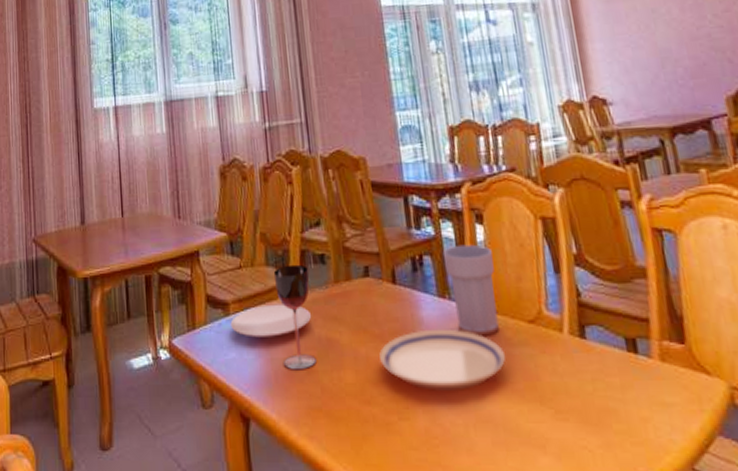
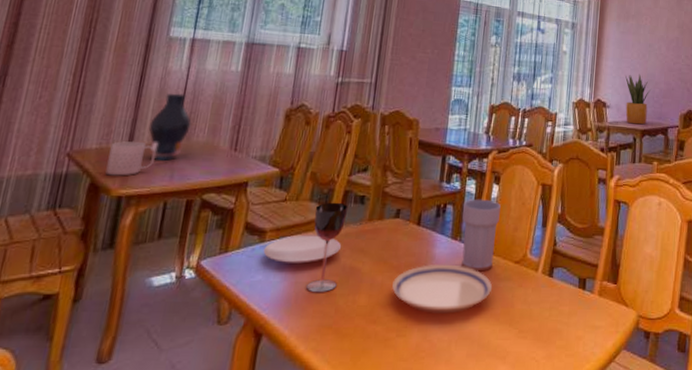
mug: none [67,219,107,258] -> present [105,141,156,176]
vase: none [95,165,133,238] -> present [148,93,192,161]
planter: none [626,52,675,122] -> present [625,74,652,125]

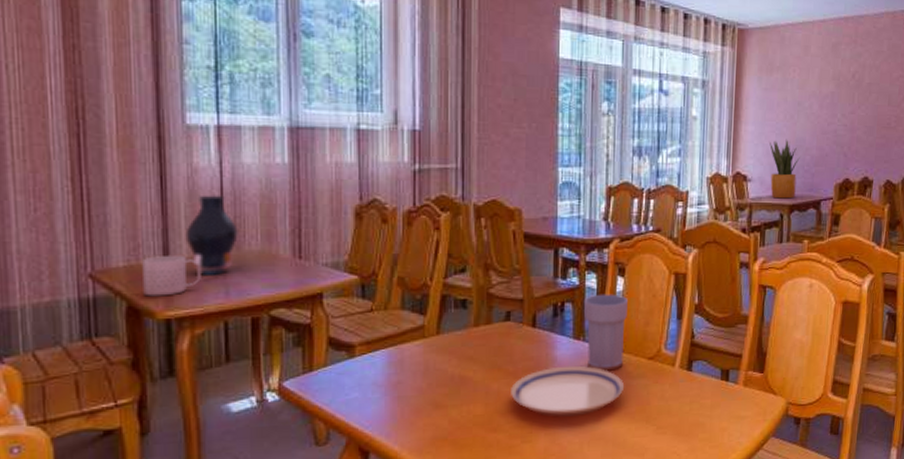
plate: present [263,235,342,264] -> none [355,345,447,378]
wineglass: present [306,202,348,293] -> none [409,308,447,406]

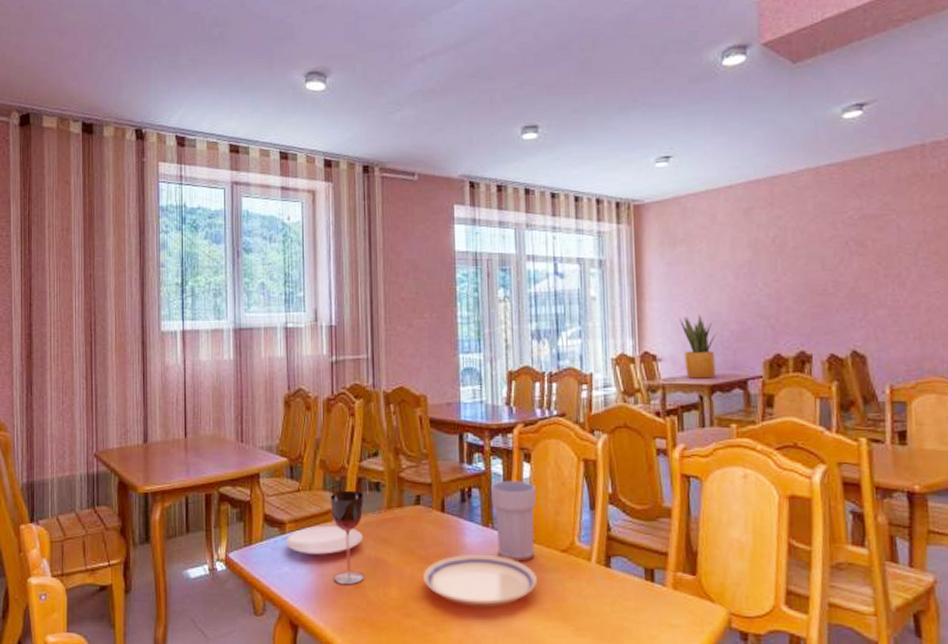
mug: present [142,254,201,297] -> none [130,438,169,473]
vase: present [185,195,238,277] -> none [159,388,196,457]
plate: none [355,345,447,378] -> present [285,525,364,555]
wineglass: none [409,308,447,406] -> present [330,490,364,585]

